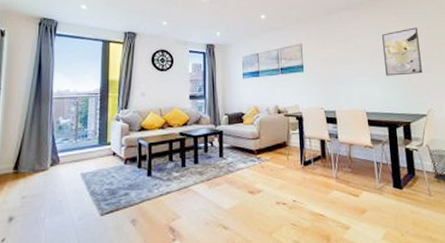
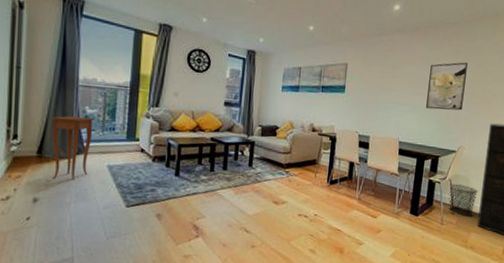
side table: none [26,128,68,194] -> present [50,116,95,180]

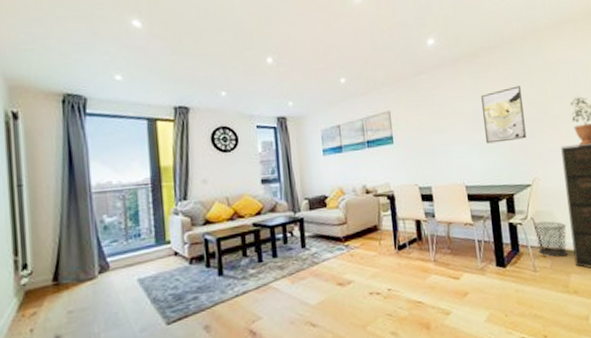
side table: present [50,116,95,180] -> none [63,227,116,308]

